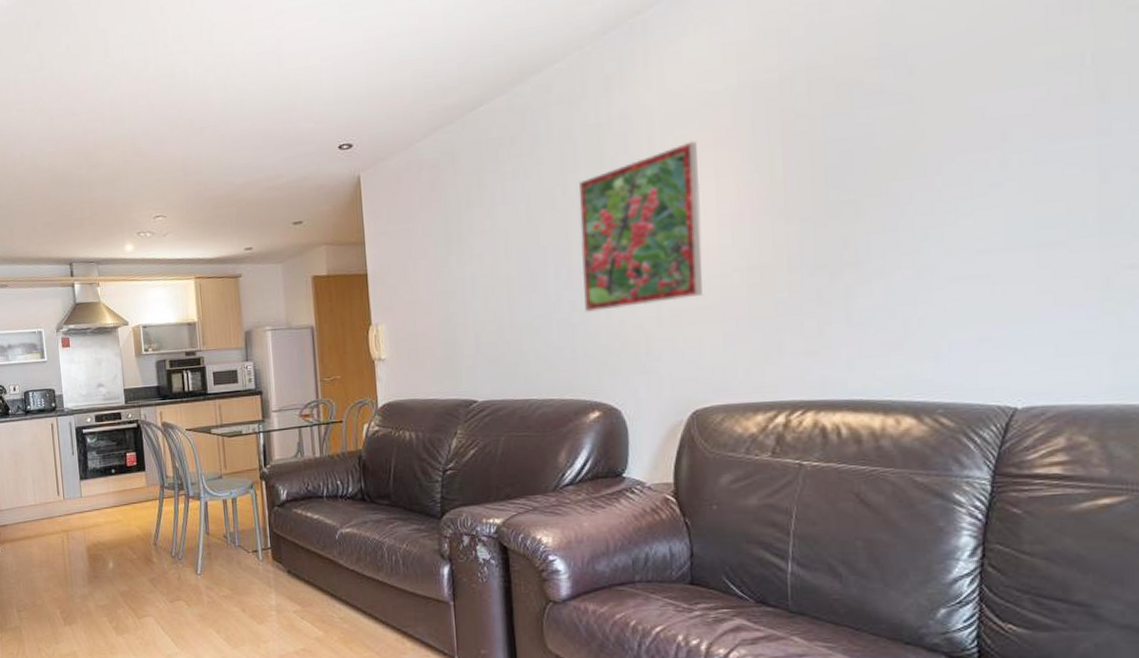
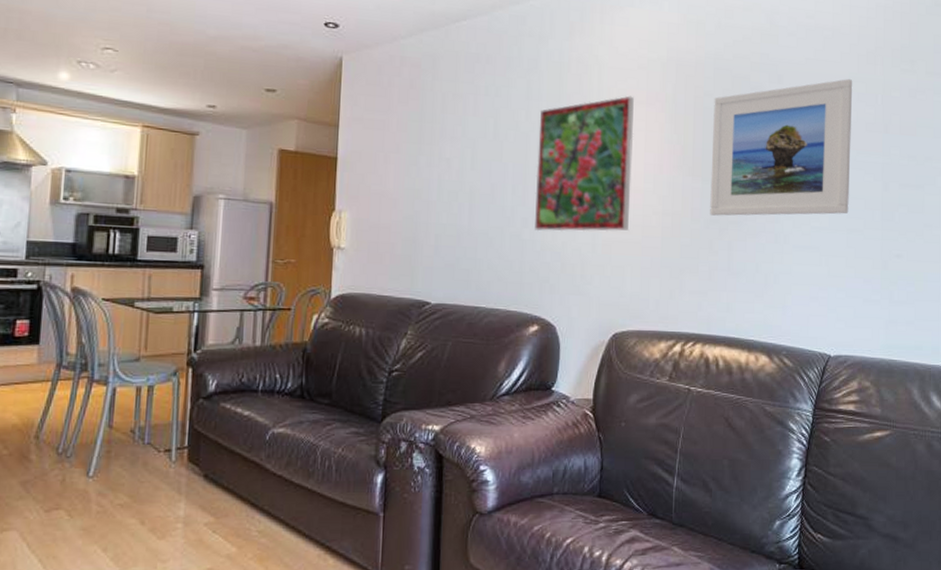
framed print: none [810,42,1039,260] -> present [710,78,853,216]

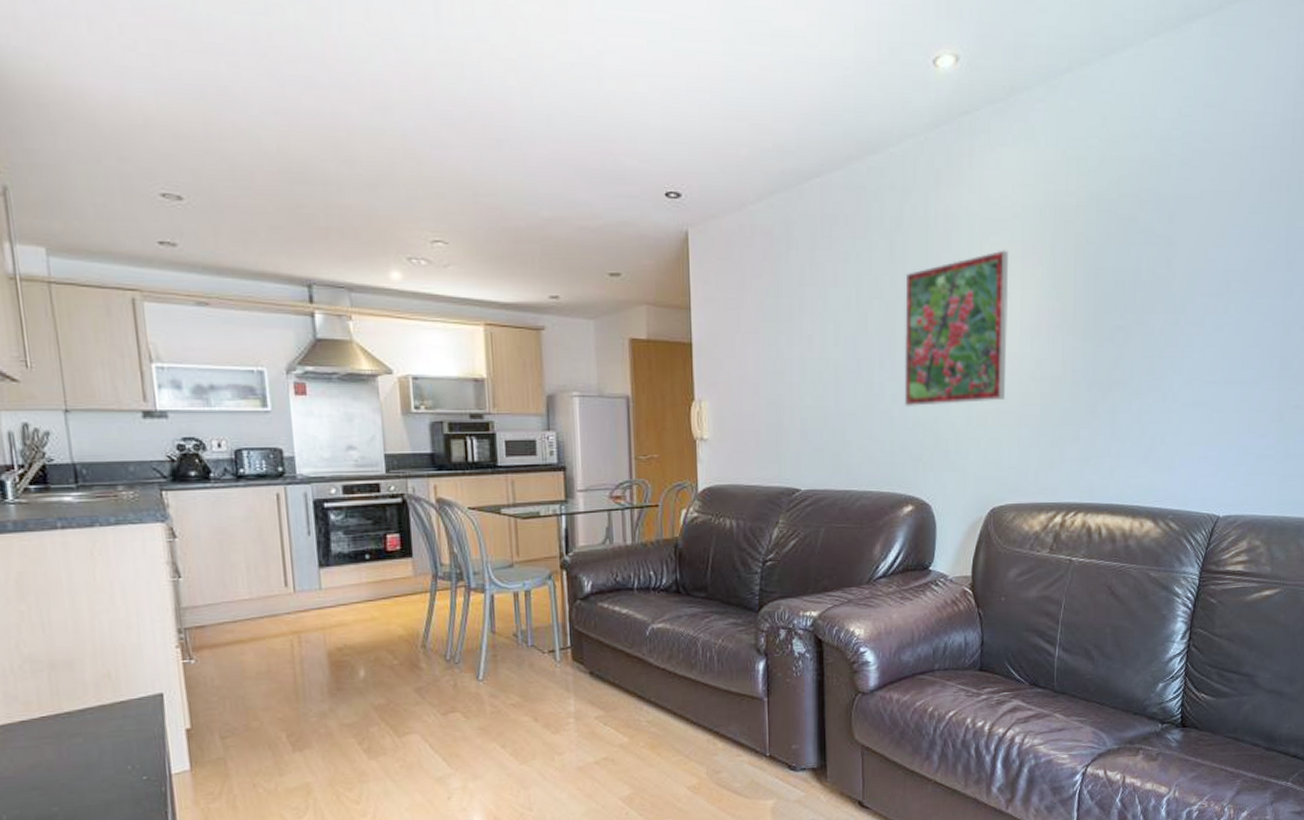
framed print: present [710,78,853,216] -> none [1092,210,1254,377]

